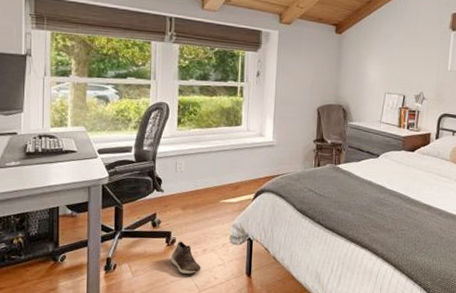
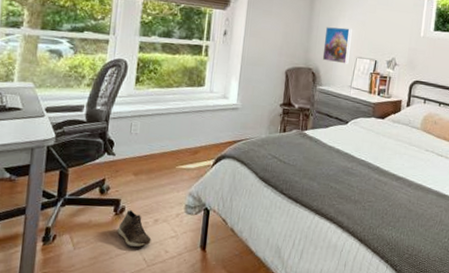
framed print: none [352,64,380,100] -> present [322,27,352,64]

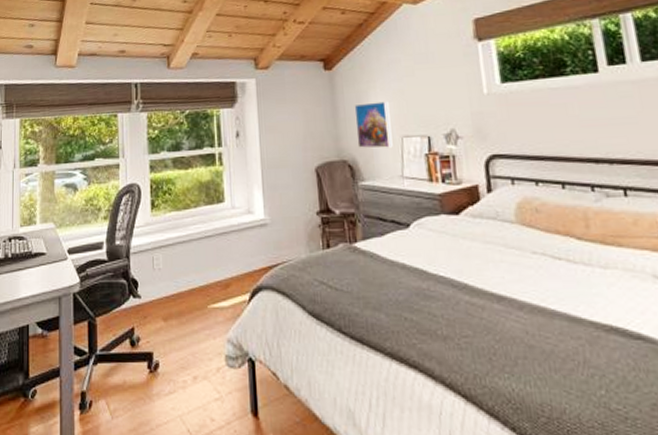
shoe: present [117,209,151,248] -> none [155,365,193,415]

